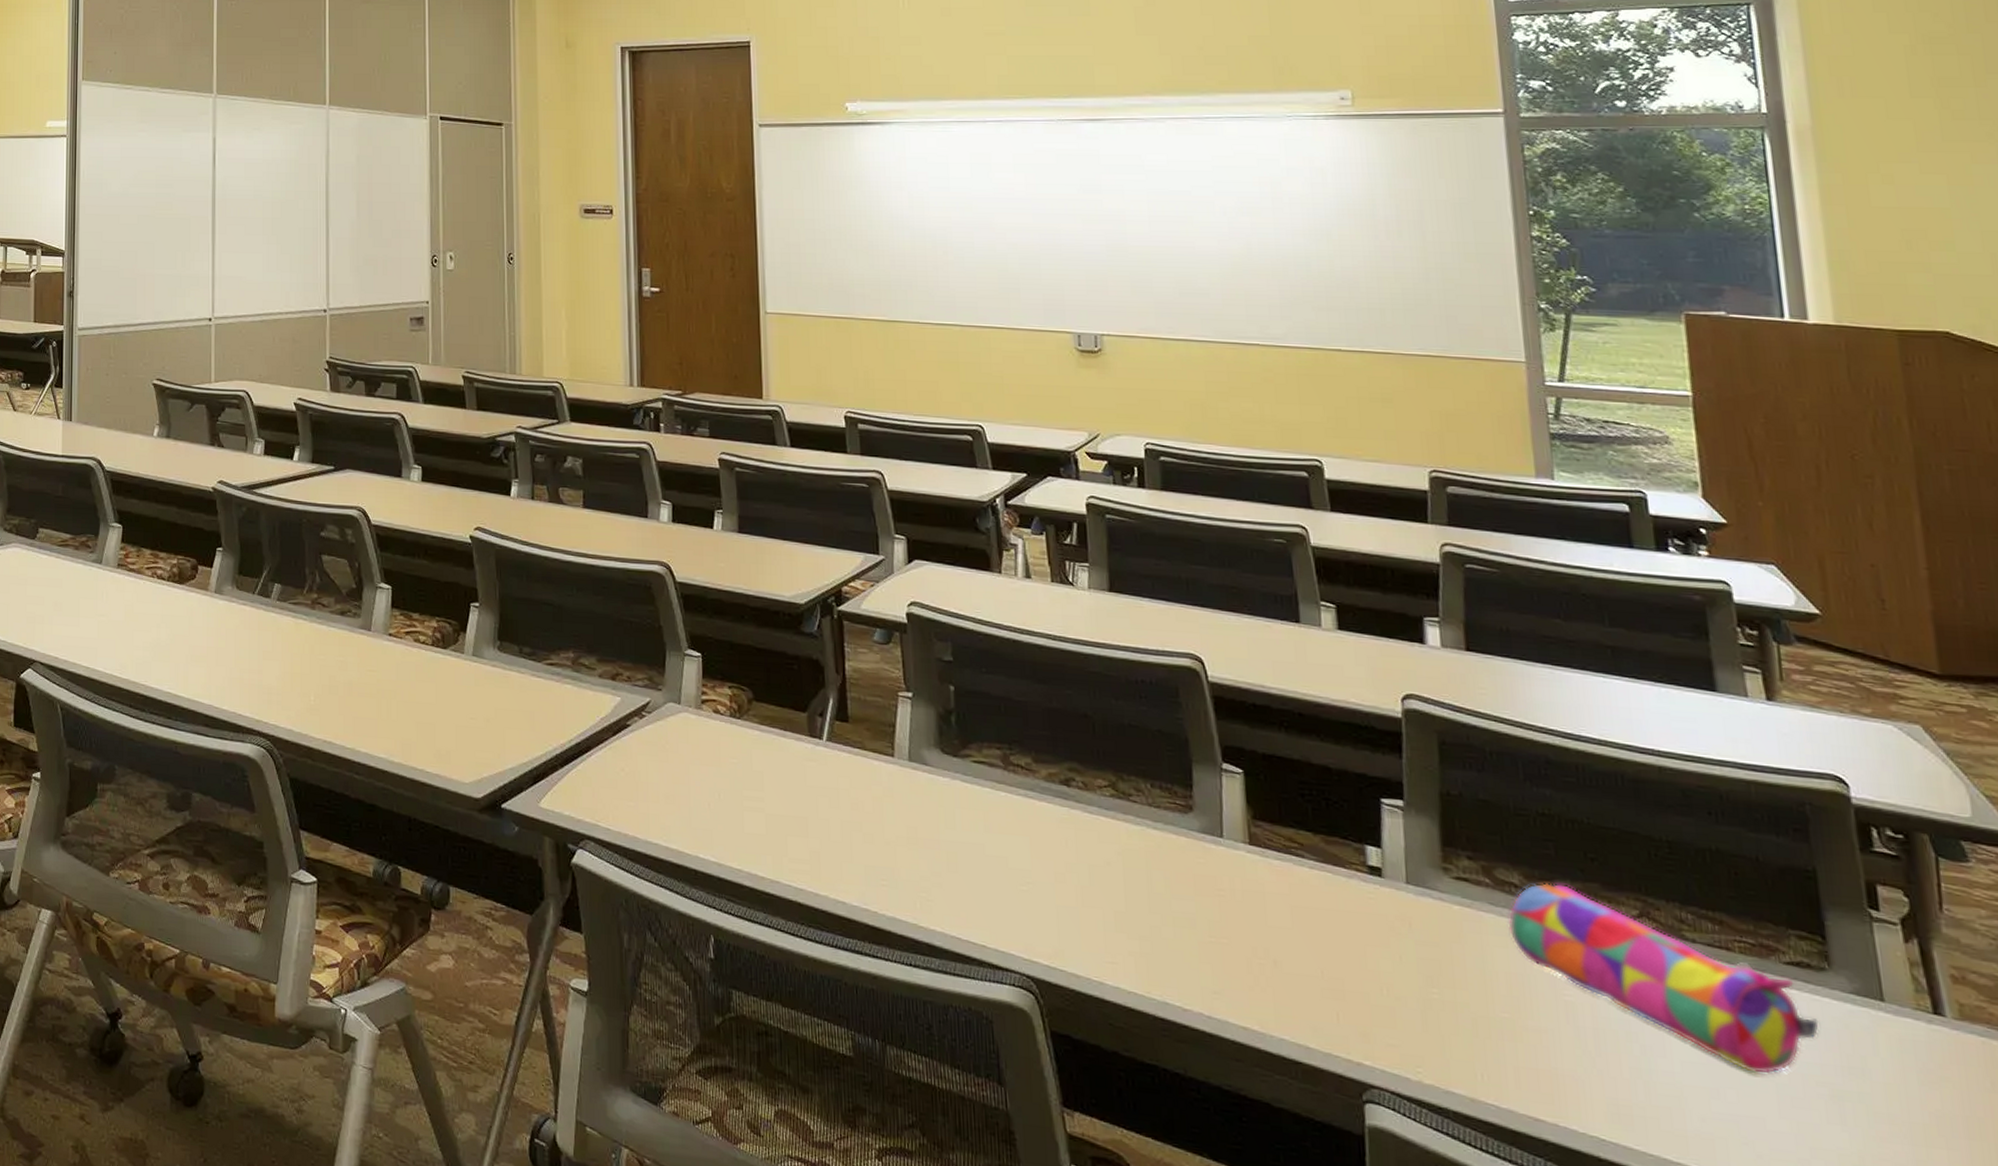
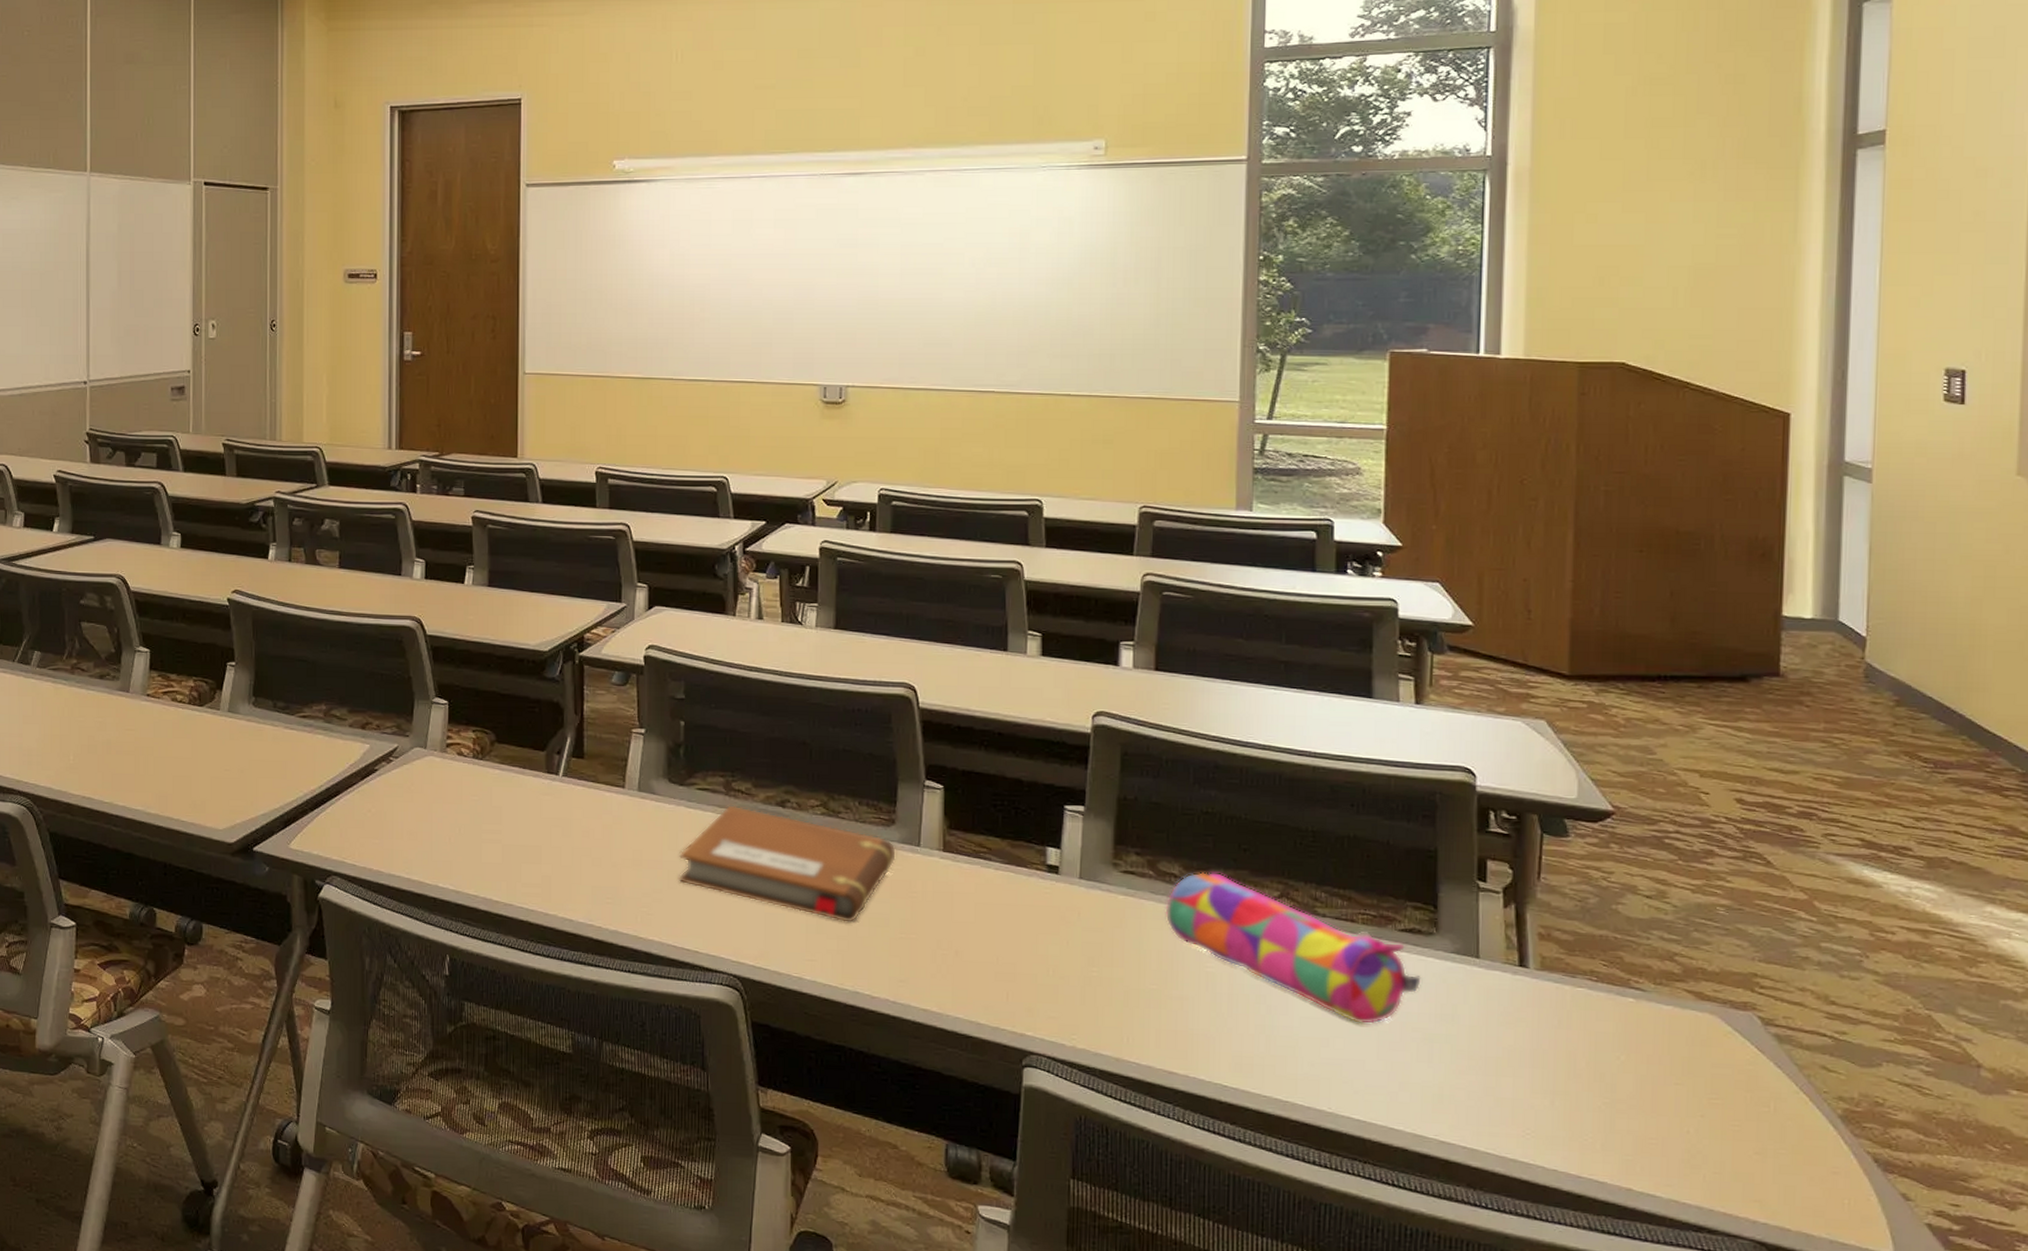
notebook: none [958,781,1198,921] -> present [679,805,897,922]

